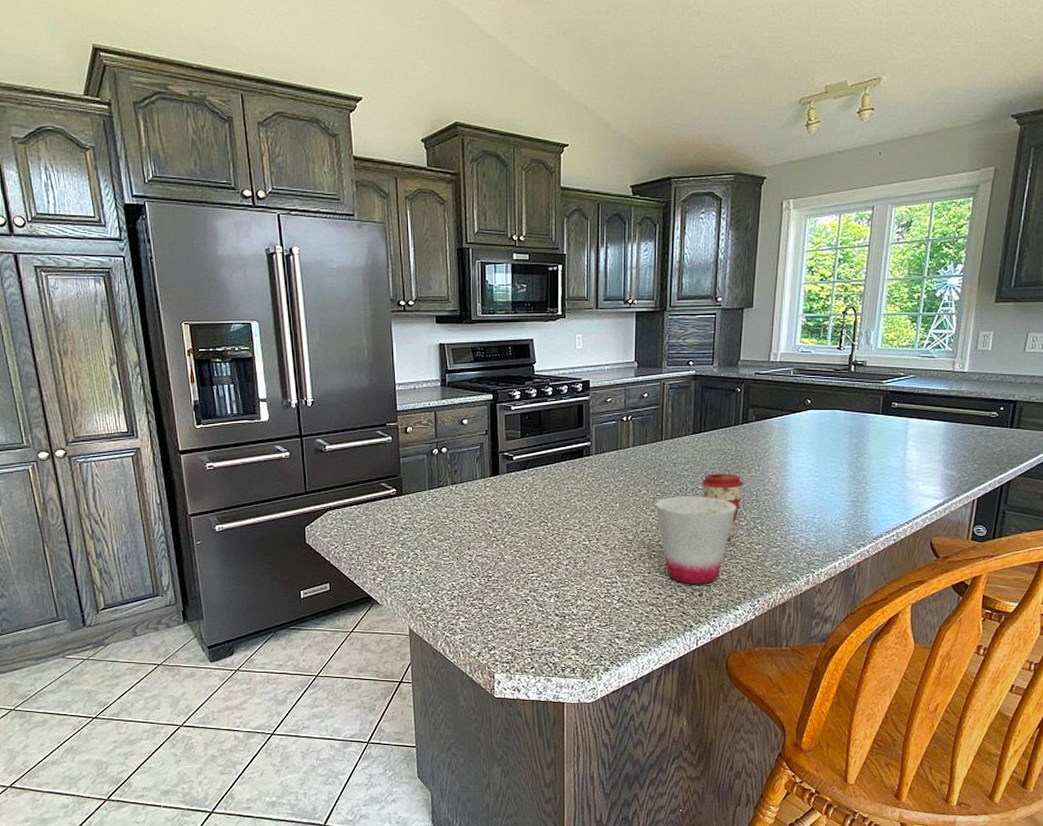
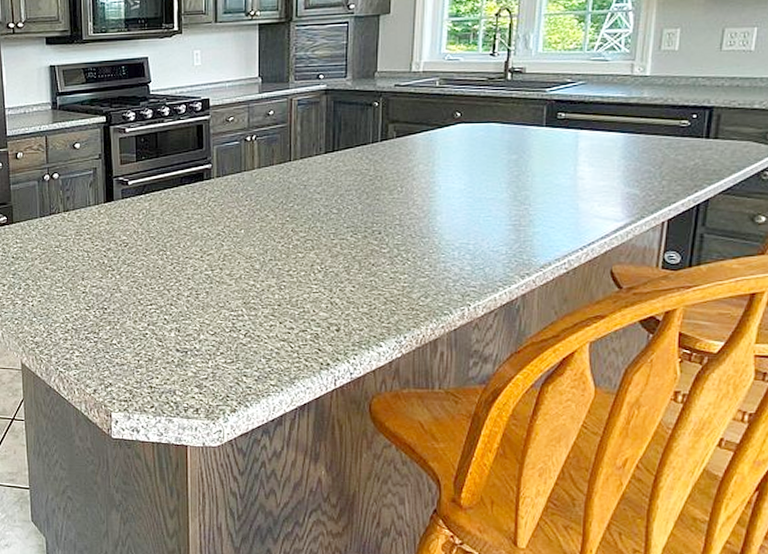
cup: present [655,496,736,584] -> none [285,221,377,318]
coffee cup: present [701,473,744,539] -> none [336,195,385,269]

